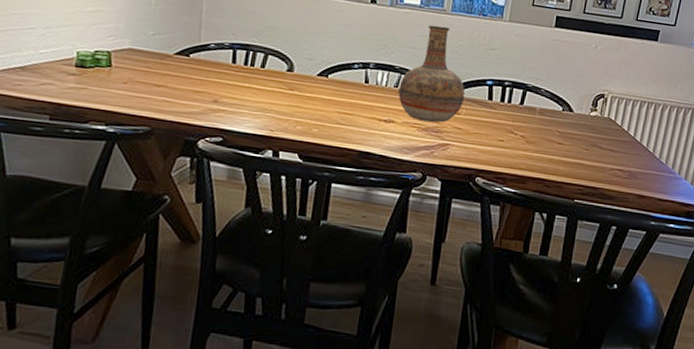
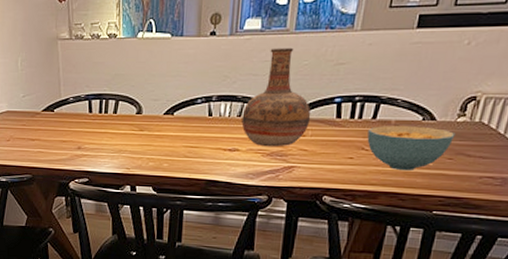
cereal bowl: none [516,112,590,158] -> present [367,126,456,171]

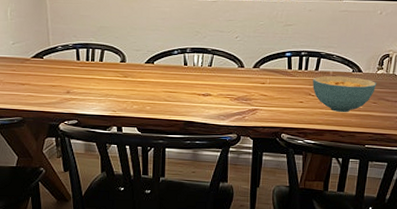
vase: present [241,47,311,147] -> none [212,10,268,93]

